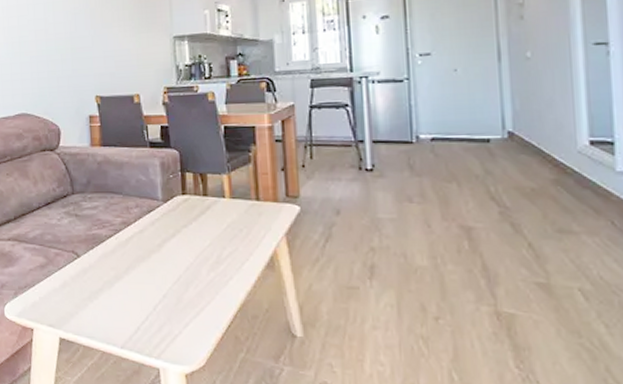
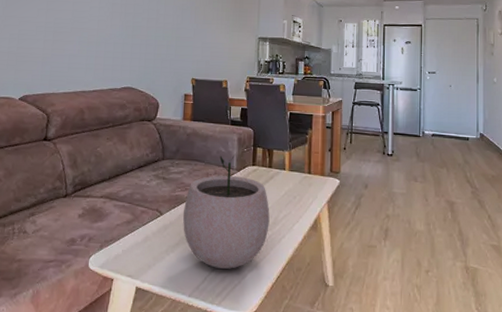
plant pot: none [104,181,211,317] -> present [183,153,270,269]

